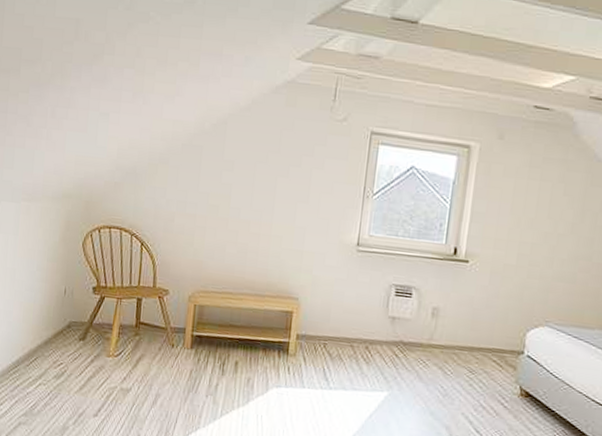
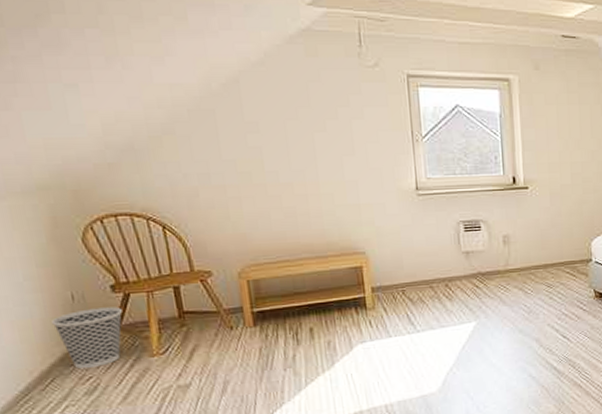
wastebasket: none [47,303,96,356] -> present [52,307,122,369]

